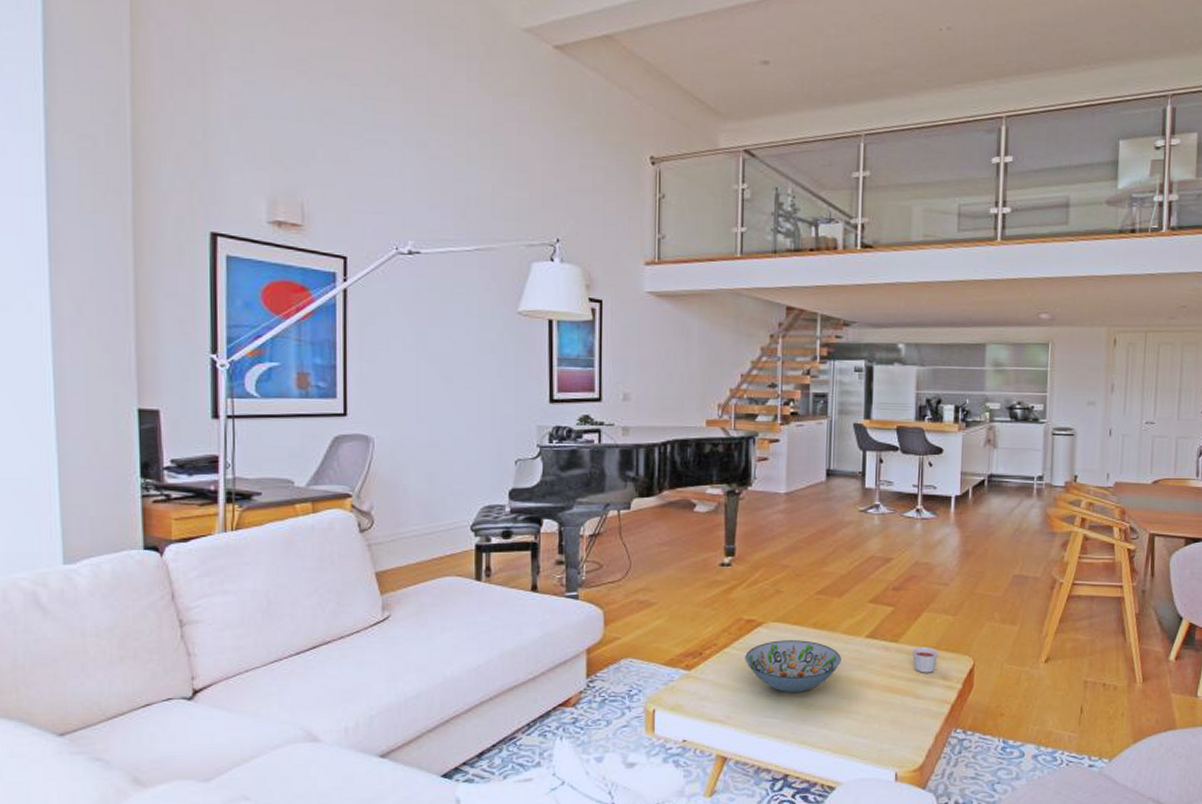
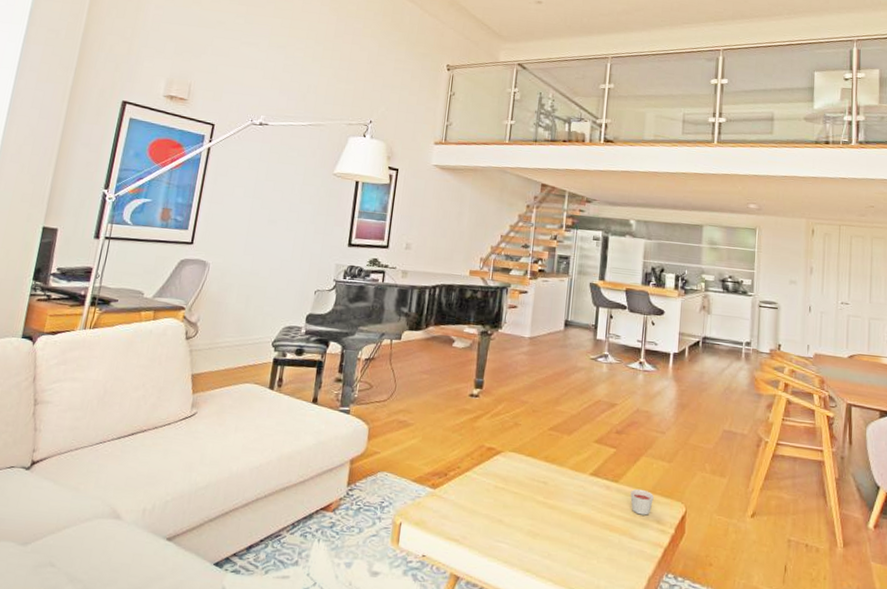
decorative bowl: present [745,640,841,692] -> none [483,469,567,521]

